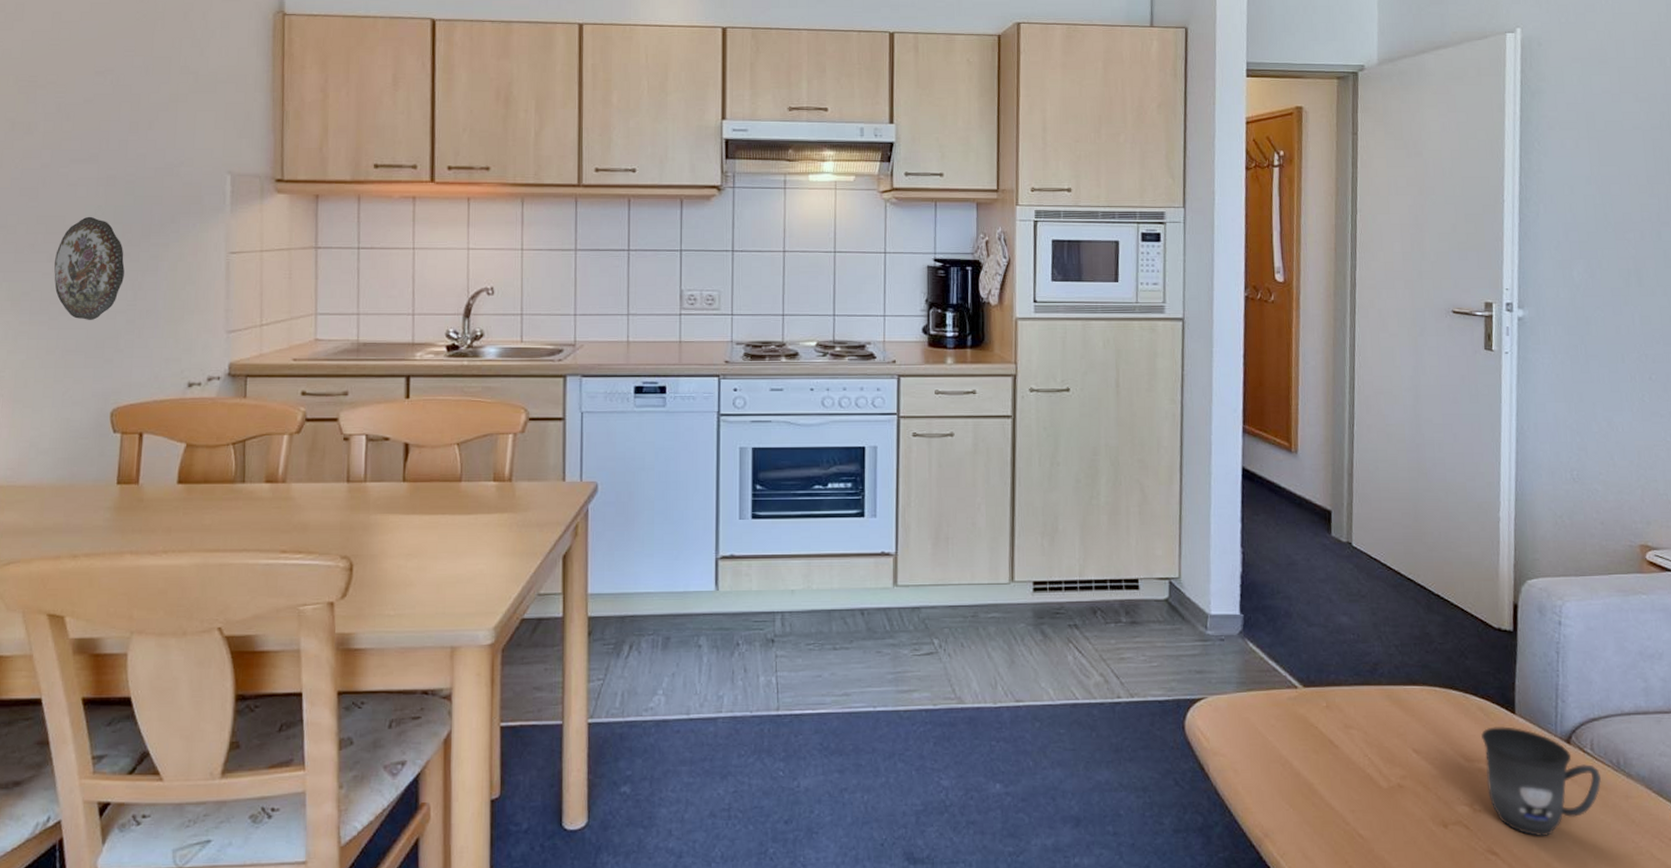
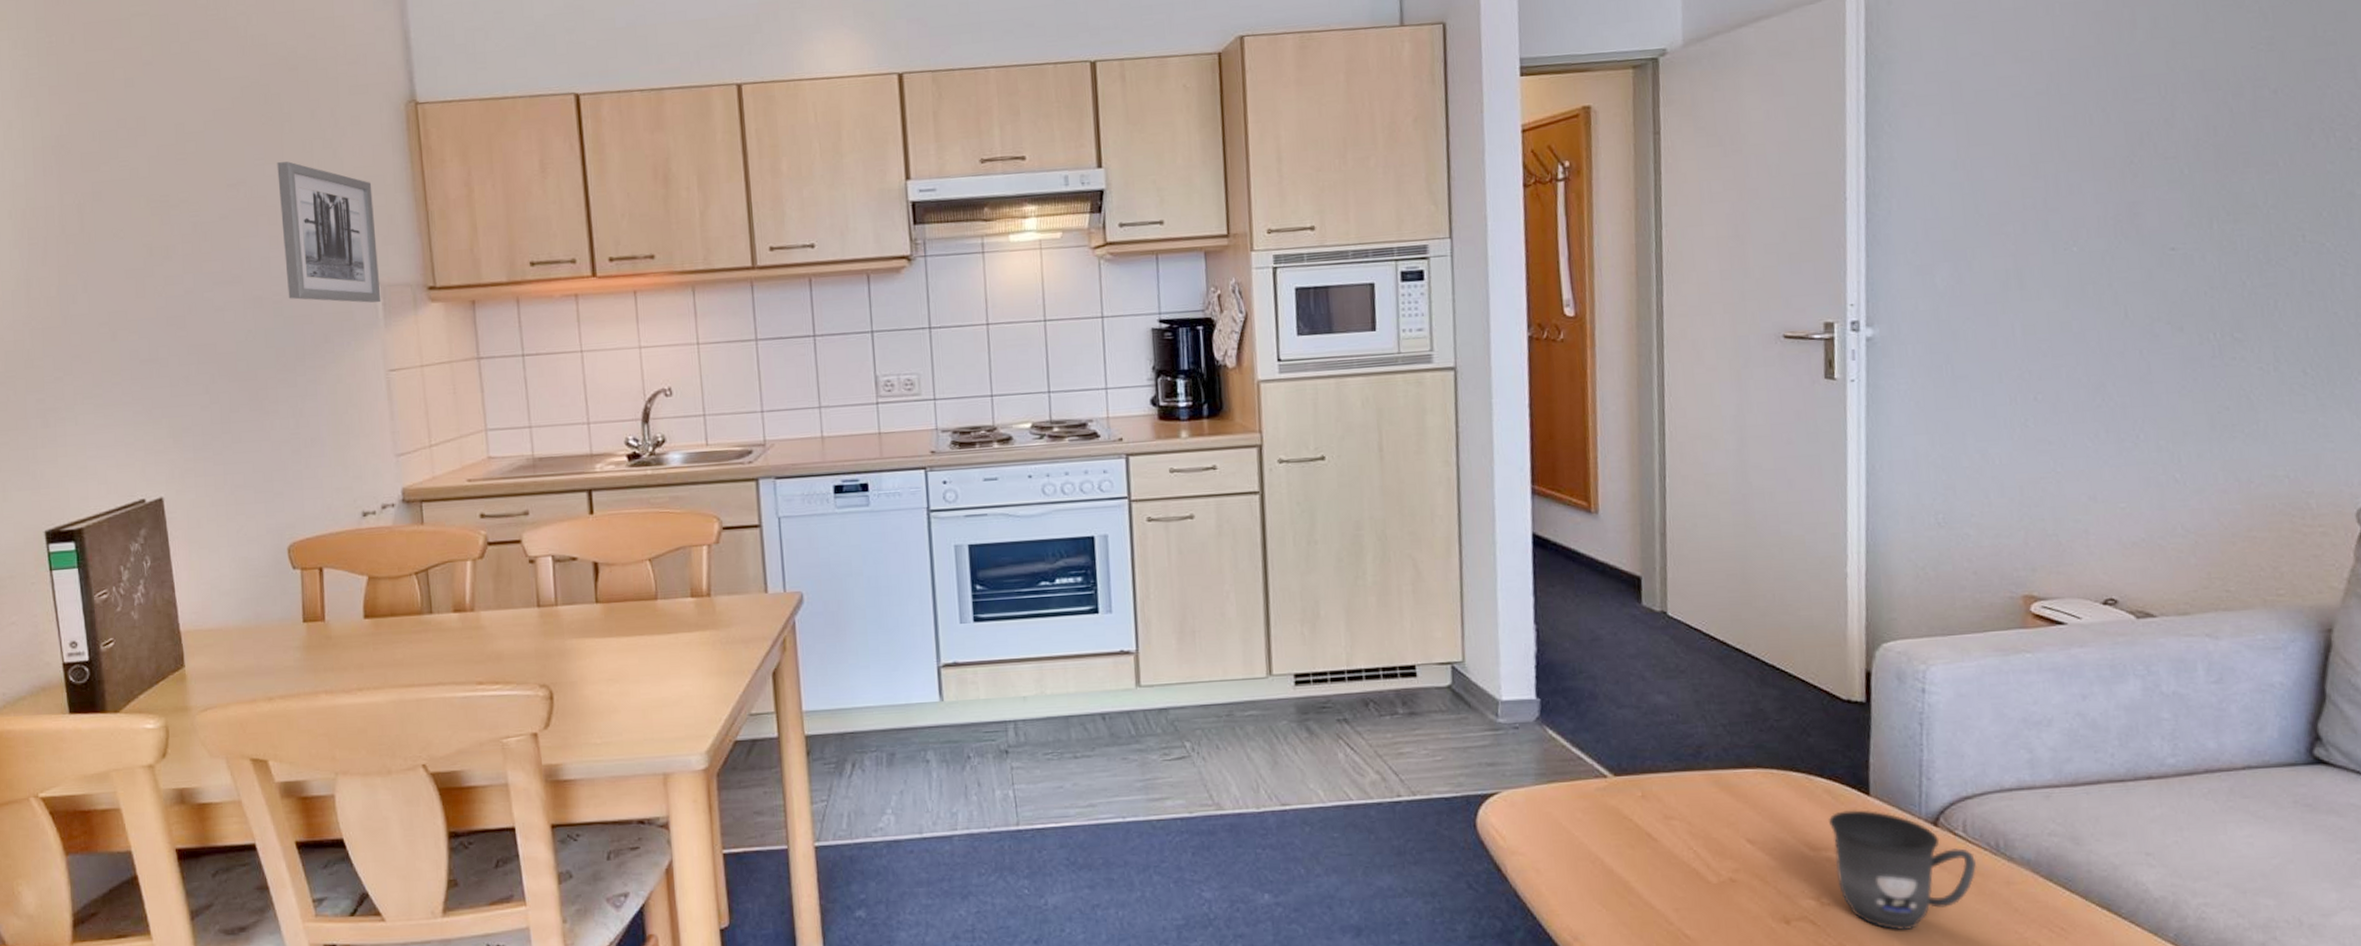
decorative plate: present [54,216,125,320] -> none [211,342,284,453]
wall art: none [141,56,234,189] -> present [277,161,381,303]

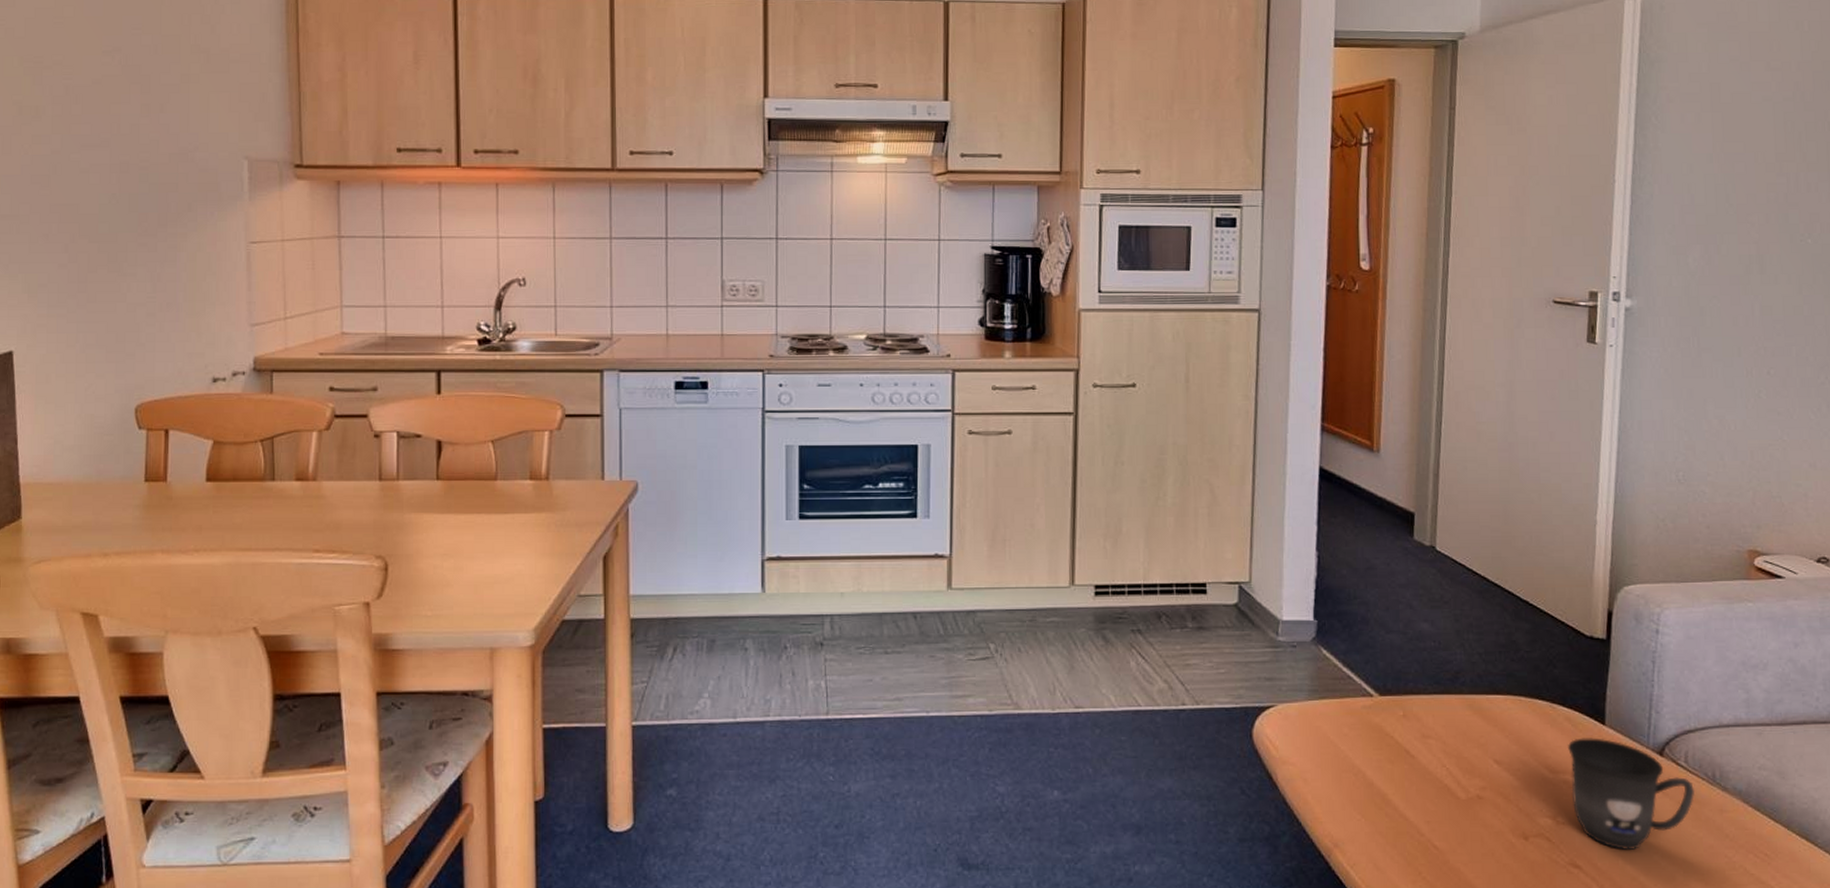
wall art: present [277,161,381,303] -> none [154,33,248,176]

